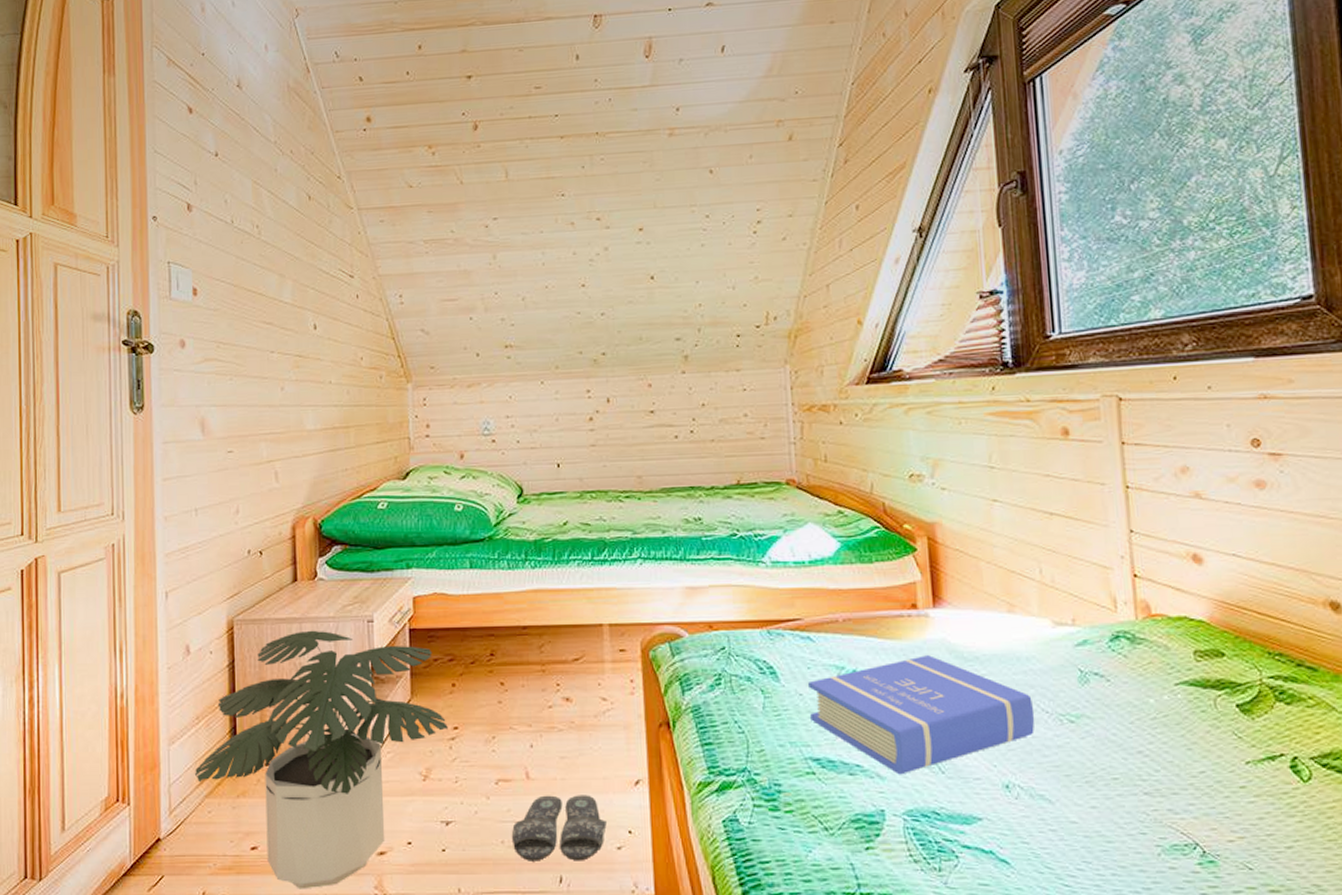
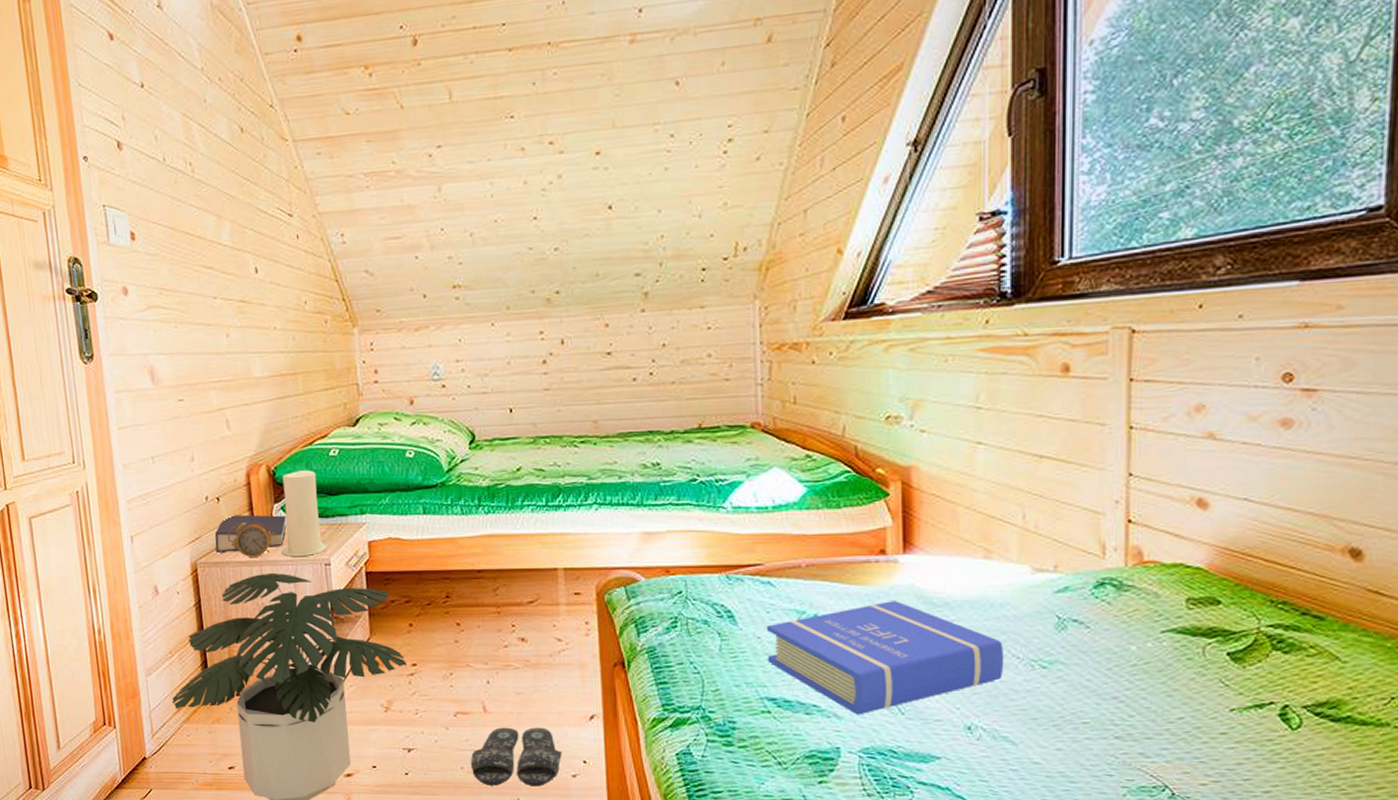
book: none [254,569,330,610] -> present [214,514,287,554]
alarm clock: none [267,576,317,615] -> present [227,521,274,558]
candle: none [323,523,372,614] -> present [281,470,328,557]

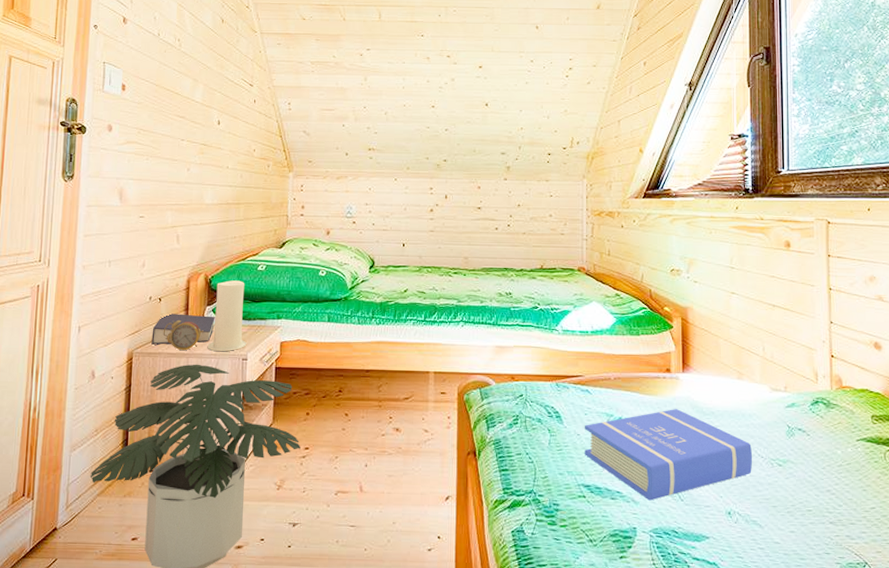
slippers: present [470,727,562,787] -> none [345,505,421,559]

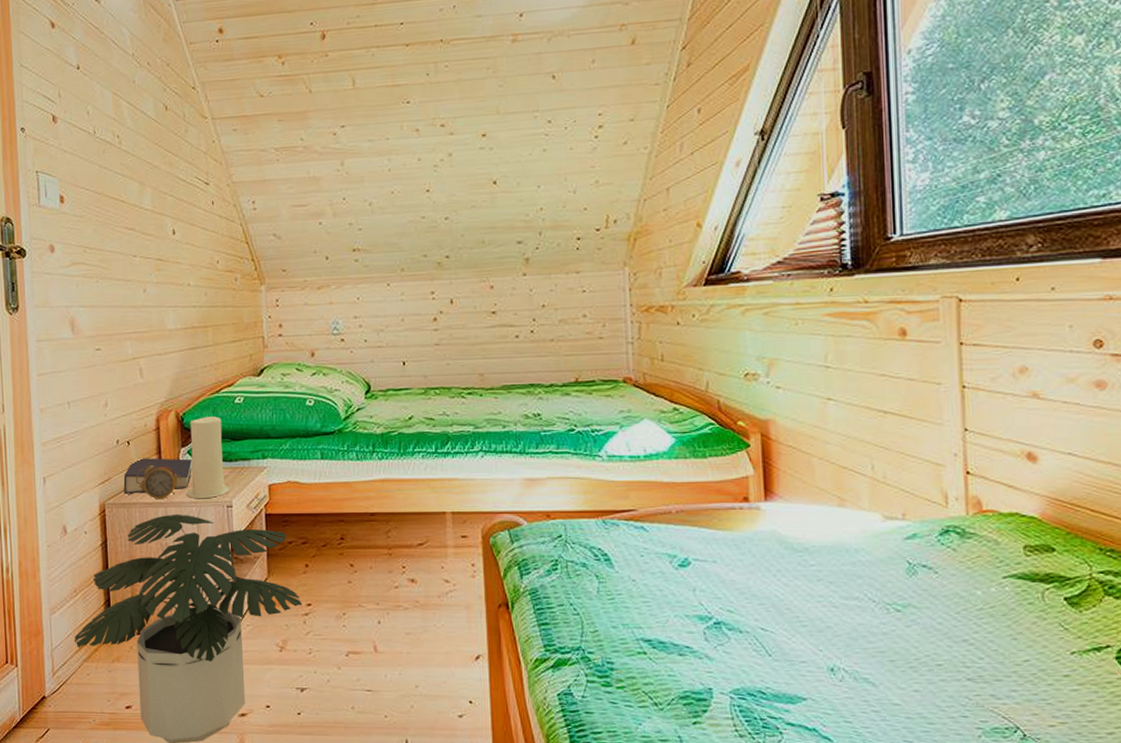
book: present [585,409,753,501] -> none [641,546,862,657]

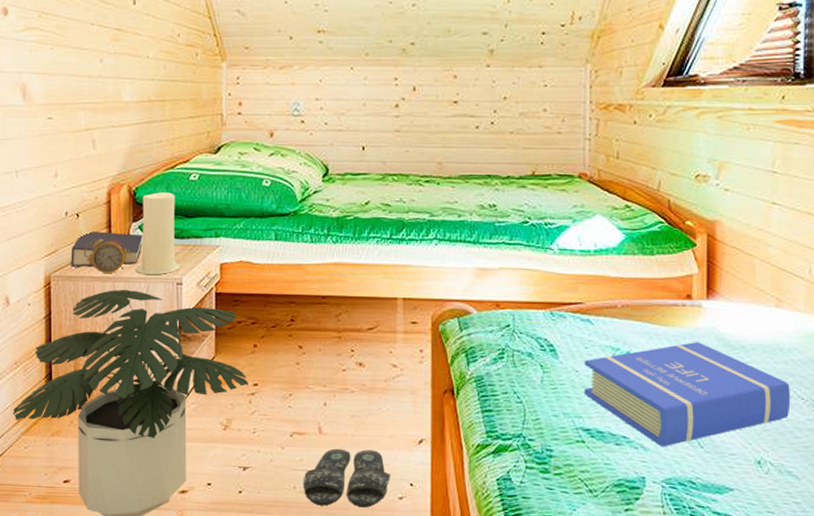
slippers: none [361,667,449,727] -> present [303,448,390,508]
book: none [641,546,862,657] -> present [584,342,791,447]

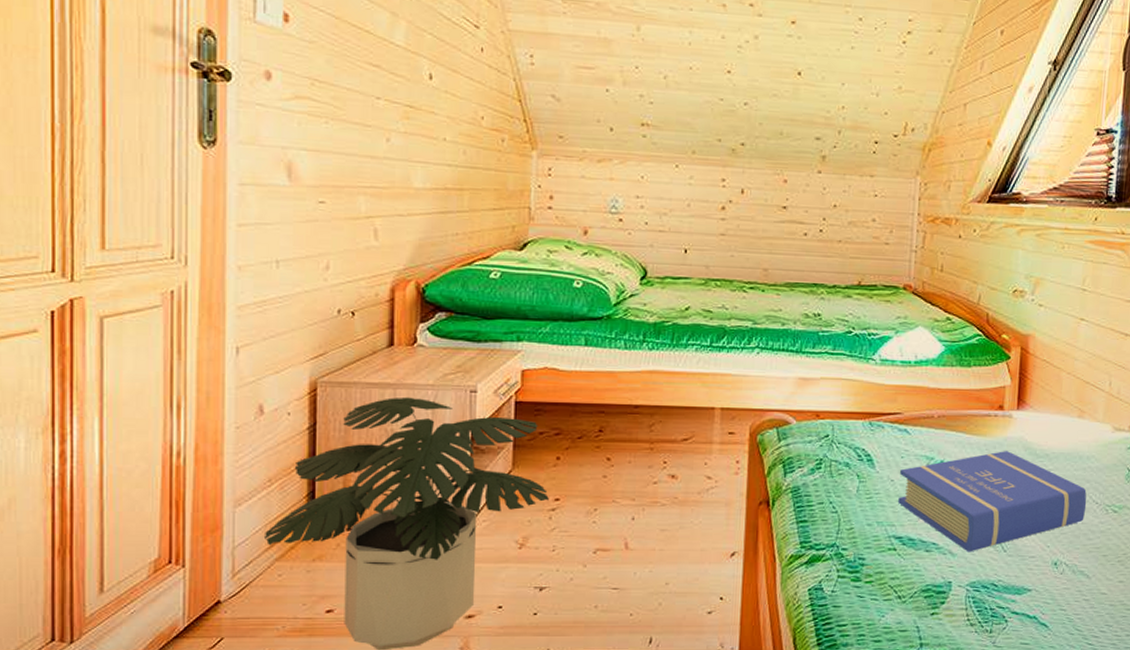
book: present [71,231,143,268] -> none [343,332,432,373]
alarm clock: present [83,238,130,274] -> none [358,340,416,380]
candle: present [135,192,181,275] -> none [421,290,476,382]
slippers: present [303,448,390,508] -> none [605,564,700,624]

